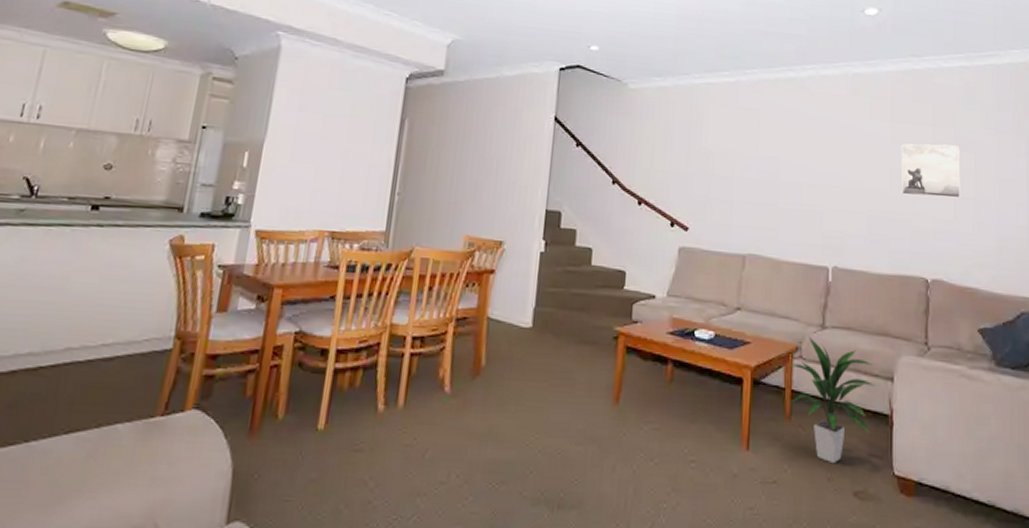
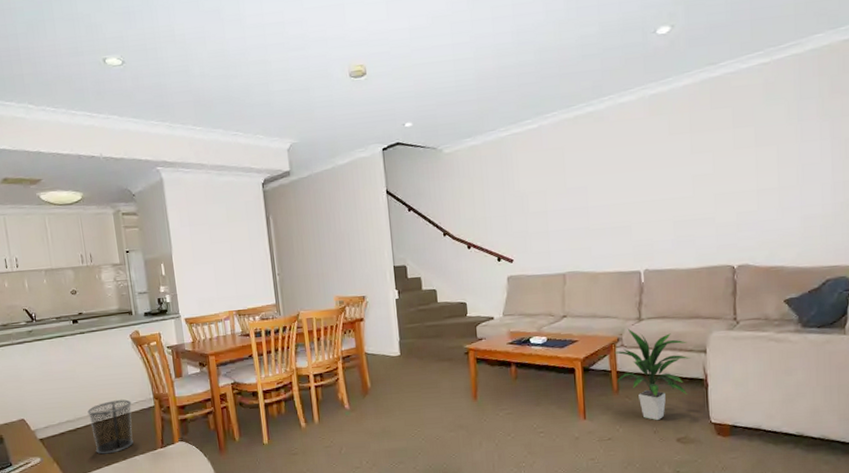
waste bin: none [56,332,139,415] -> present [87,399,134,455]
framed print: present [901,143,962,198] -> none [702,140,765,197]

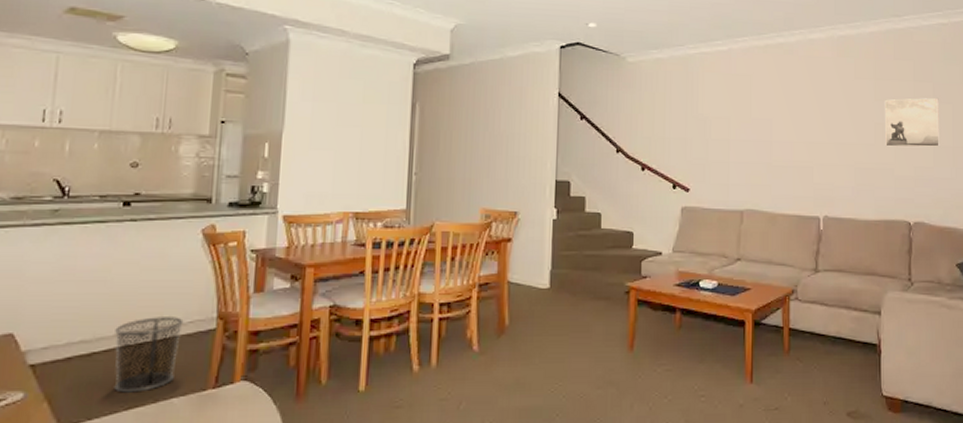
indoor plant: present [614,328,690,421] -> none [788,280,865,390]
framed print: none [702,140,765,197] -> present [884,97,941,147]

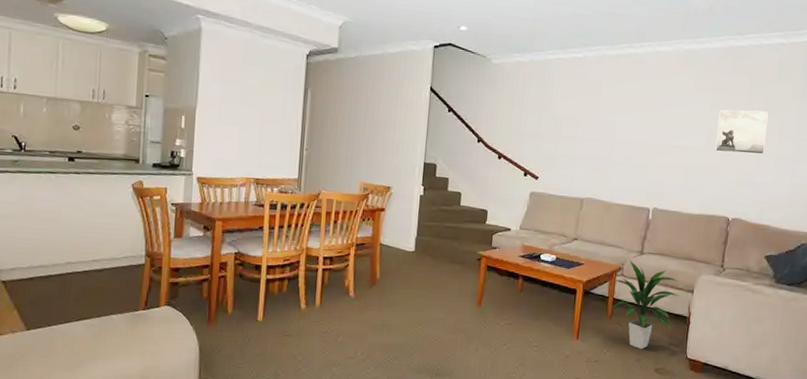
waste bin: present [114,317,184,393] -> none [66,251,119,309]
indoor plant: none [788,280,865,390] -> present [611,260,679,350]

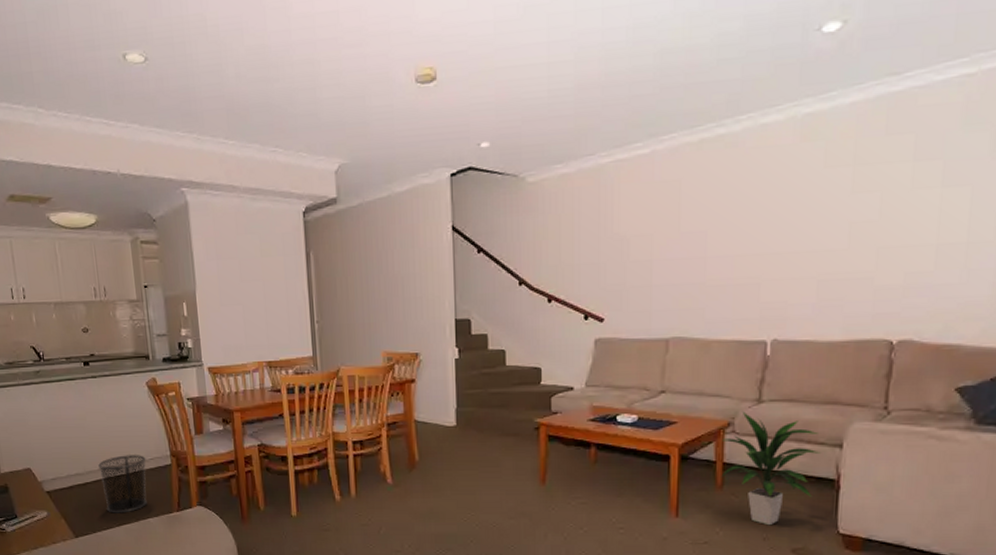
waste bin: none [66,251,119,309] -> present [98,455,147,513]
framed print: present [715,109,769,155] -> none [864,179,951,251]

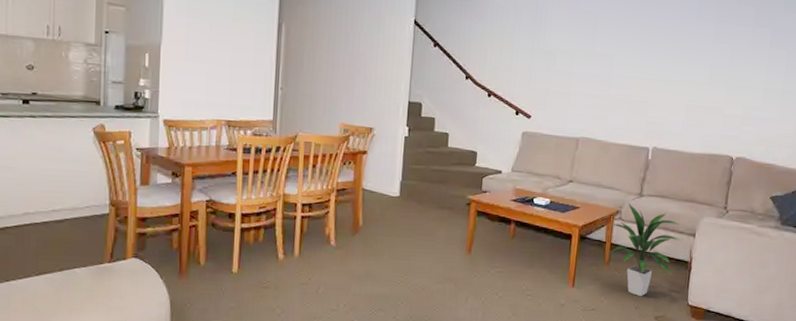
waste bin: present [98,455,147,513] -> none [23,200,81,262]

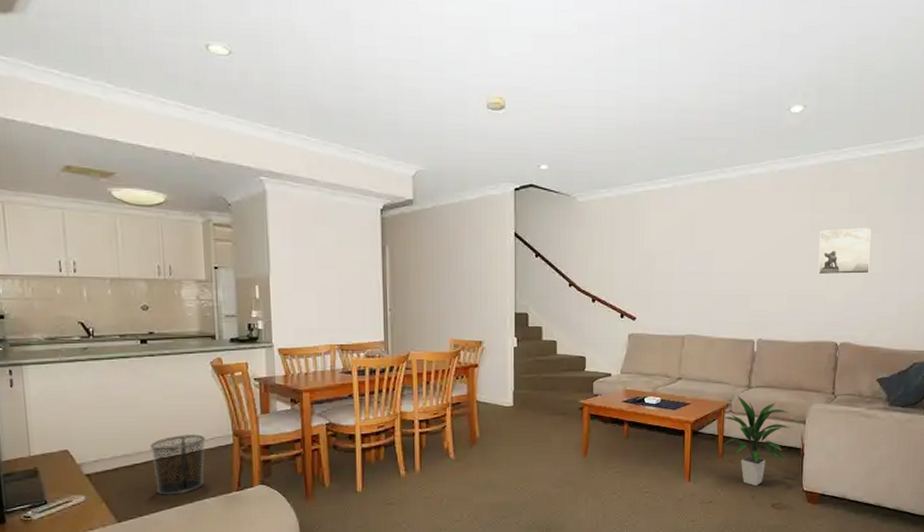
waste bin: none [23,200,81,262] -> present [150,434,206,495]
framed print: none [719,42,776,90] -> present [818,227,872,275]

